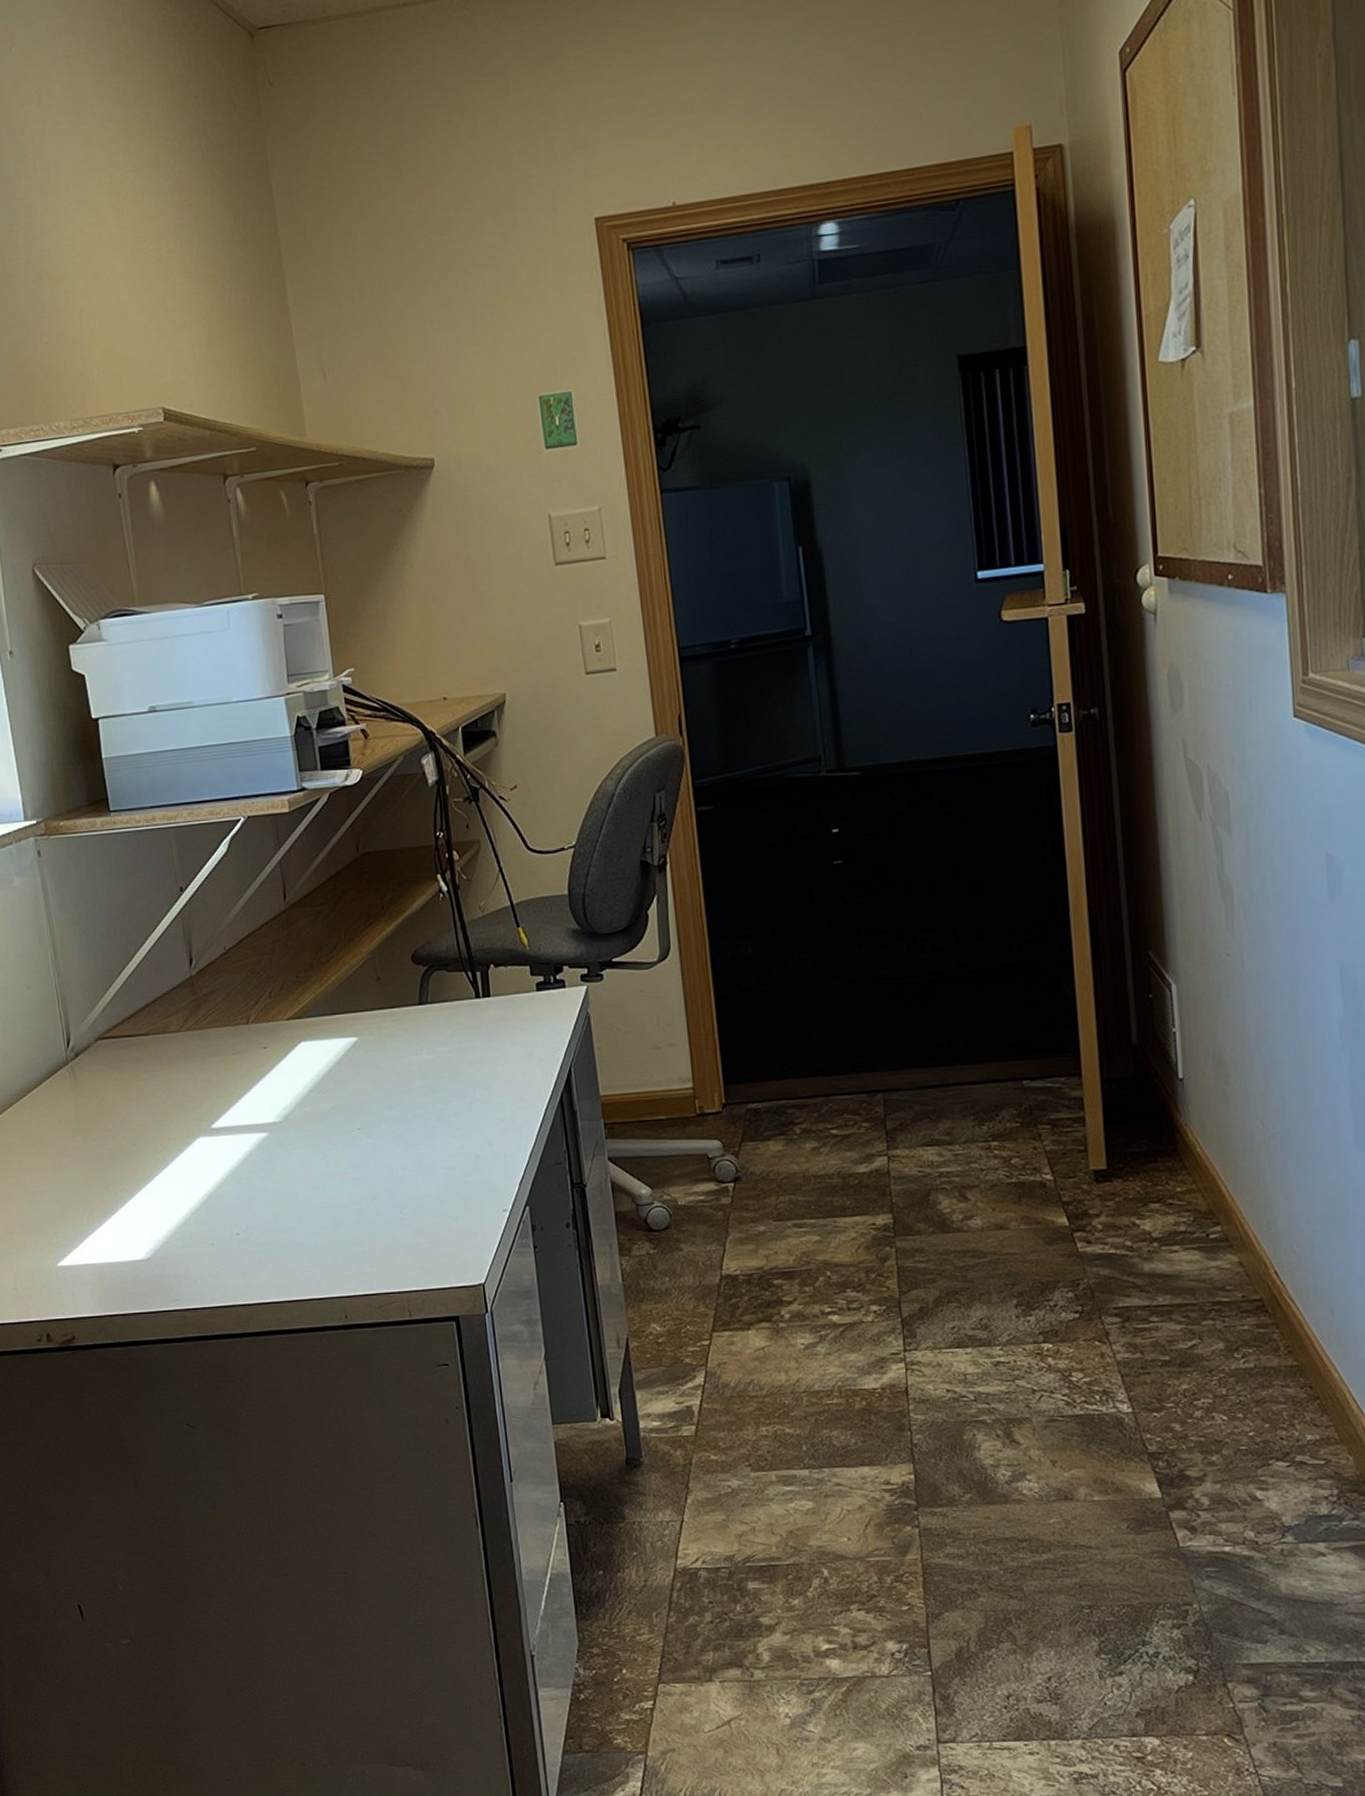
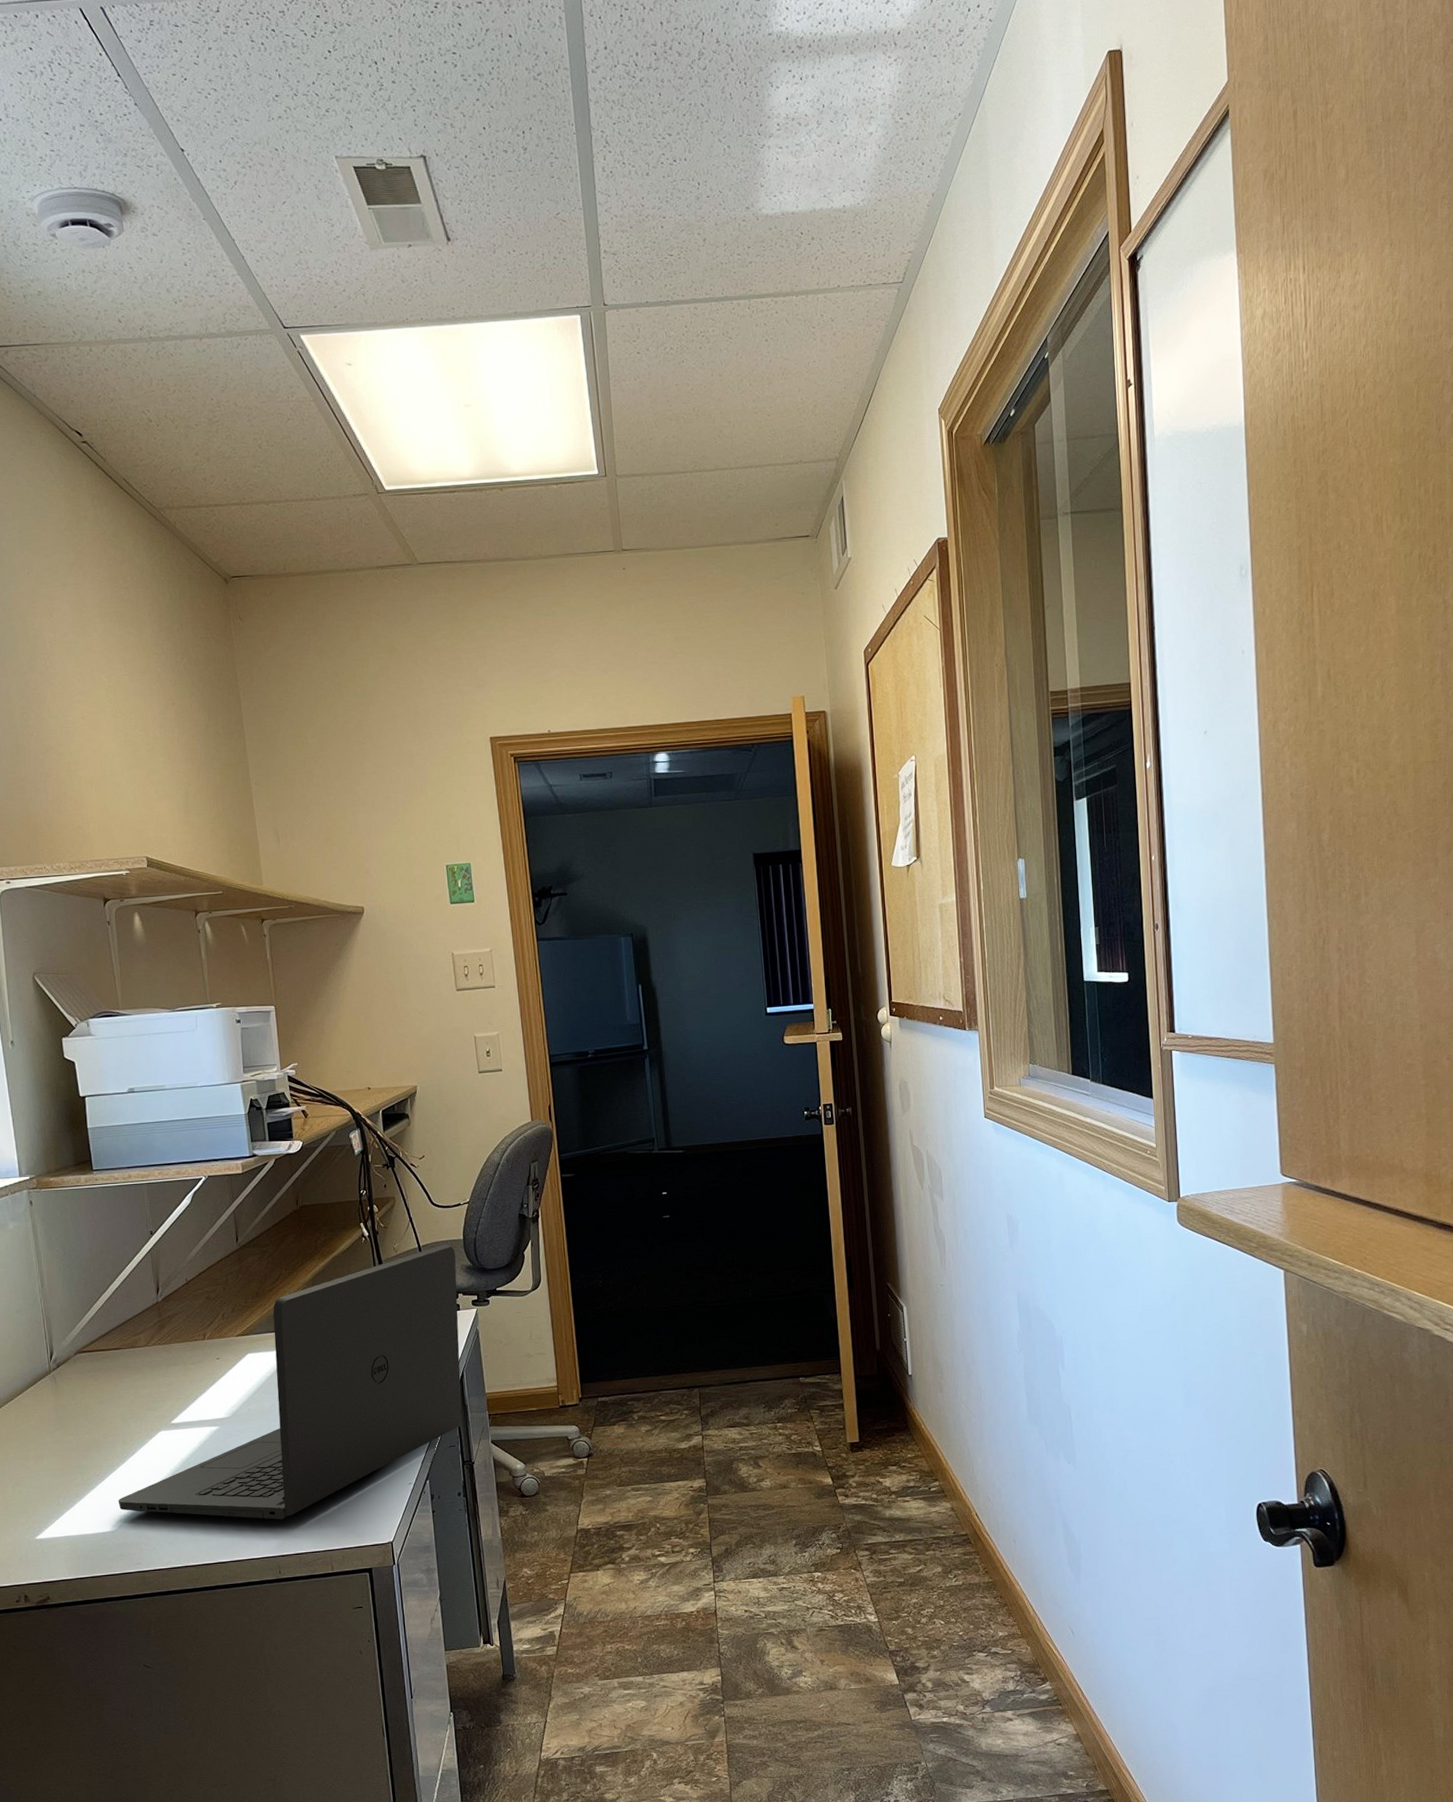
laptop: none [151,900,570,1251] -> present [118,1243,462,1520]

